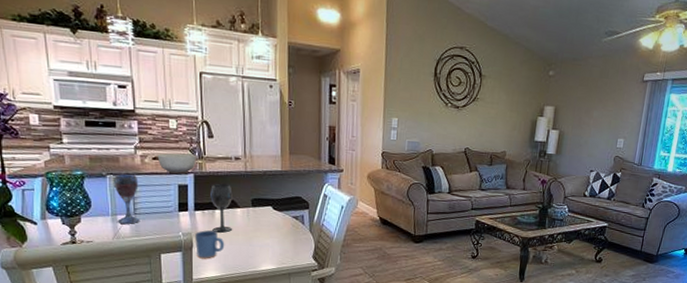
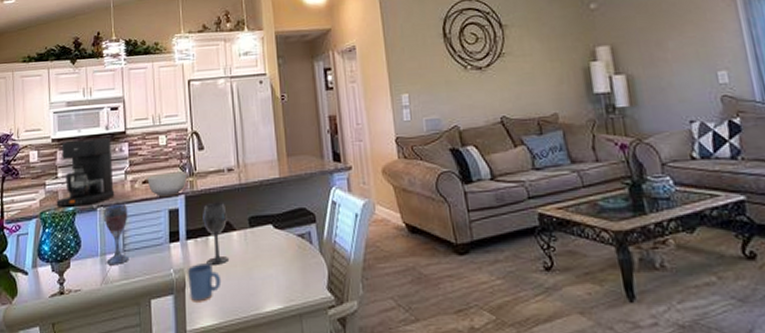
coffee maker: none [63,110,125,172] -> present [56,136,115,207]

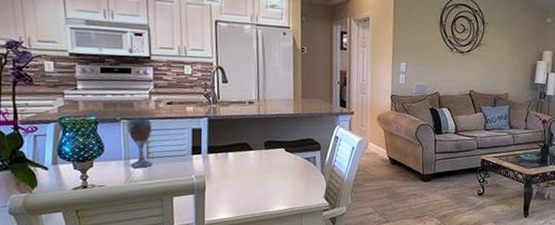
coffee maker: present [56,136,115,207] -> none [76,57,139,117]
bowl: present [147,171,187,197] -> none [172,98,210,118]
mug: present [187,263,222,302] -> none [207,173,238,201]
wine glass: present [203,202,228,265] -> none [224,126,246,175]

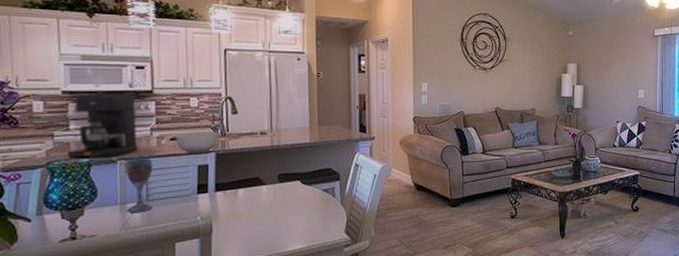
coffee maker: none [76,57,139,117] -> present [67,94,139,158]
bowl: none [172,98,210,118] -> present [175,132,219,153]

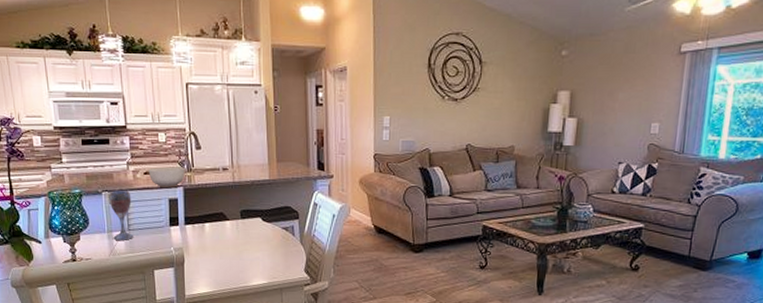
coffee maker: present [67,94,139,158] -> none [63,129,118,190]

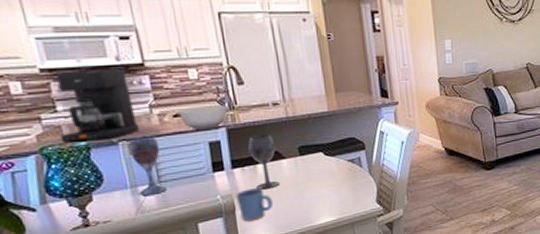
coffee maker: none [63,129,118,190] -> present [55,68,140,142]
mug: none [185,245,216,275] -> present [235,188,274,222]
wine glass: none [200,195,222,247] -> present [248,133,279,190]

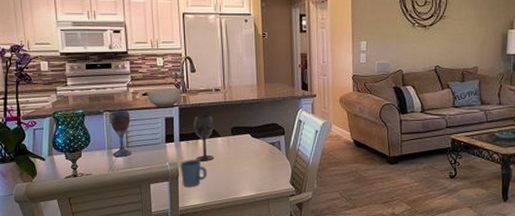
coffee maker: present [55,68,140,142] -> none [67,55,119,110]

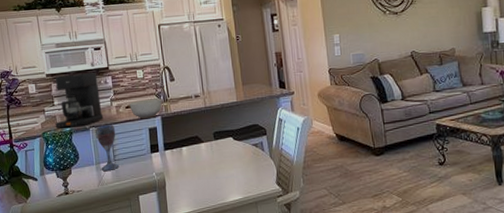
coffee maker: none [67,55,119,110] -> present [55,72,104,128]
mug: present [180,160,208,188] -> none [166,168,194,196]
wine glass: present [194,114,214,161] -> none [176,121,199,169]

